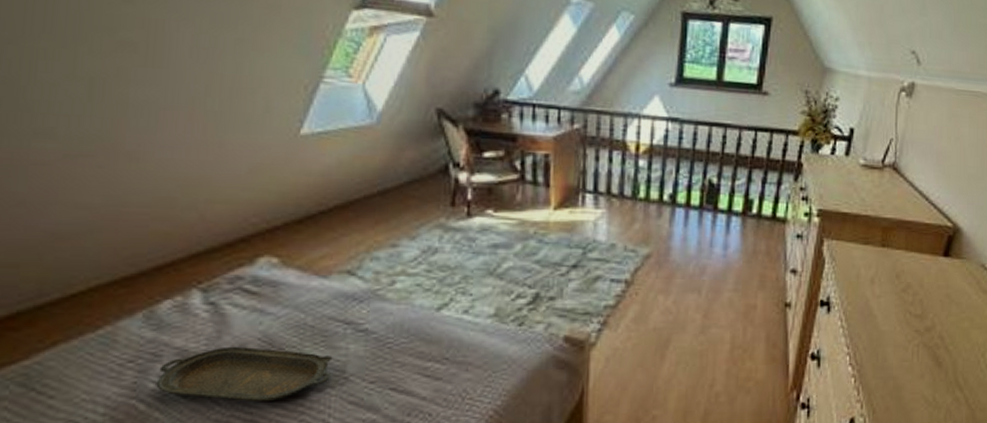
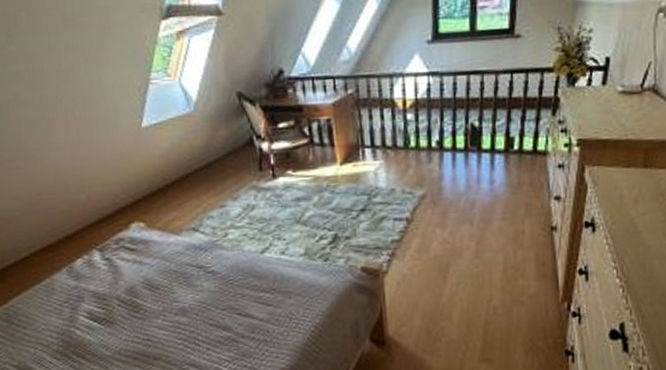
serving tray: present [156,346,333,401] -> none [83,288,195,326]

